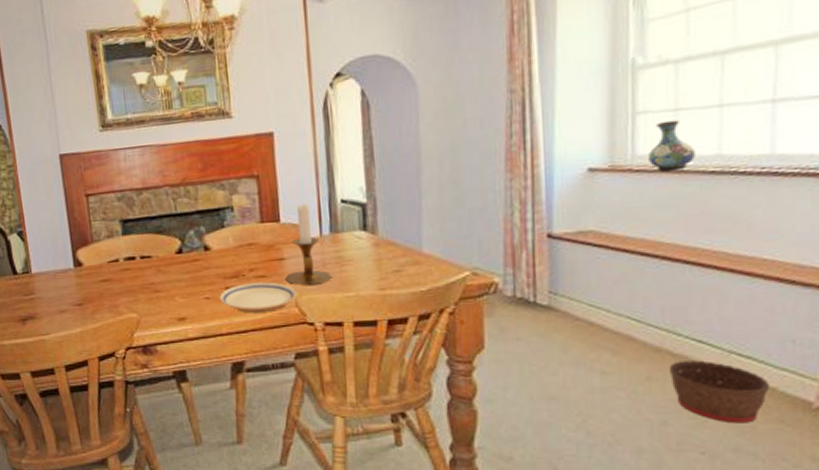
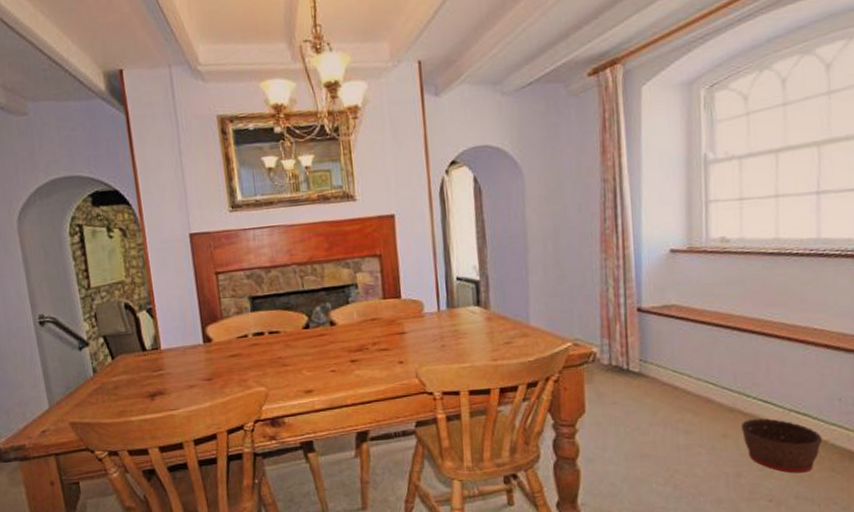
plate: present [219,281,296,313] -> none [344,354,417,385]
candlestick: present [285,204,332,285] -> none [406,282,449,357]
vase: present [647,119,695,172] -> none [718,207,757,253]

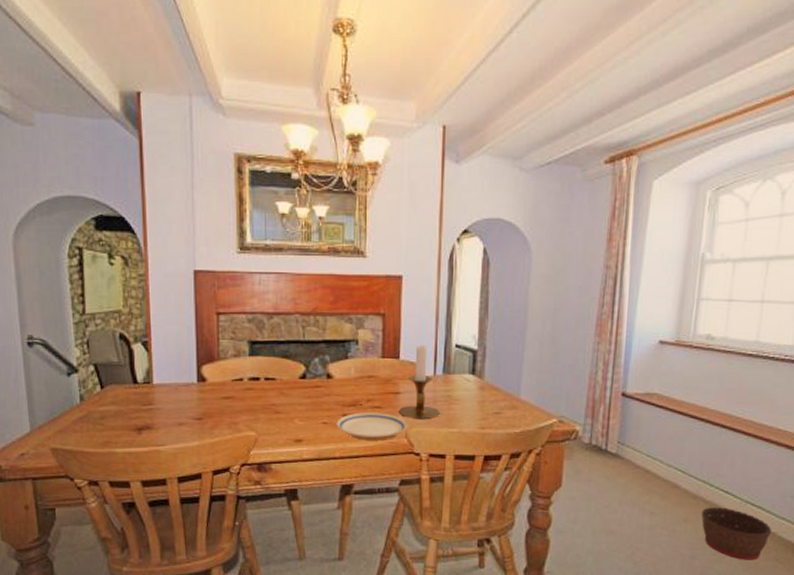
plate: none [344,354,417,385] -> present [336,412,407,440]
candlestick: none [406,282,449,357] -> present [399,345,440,419]

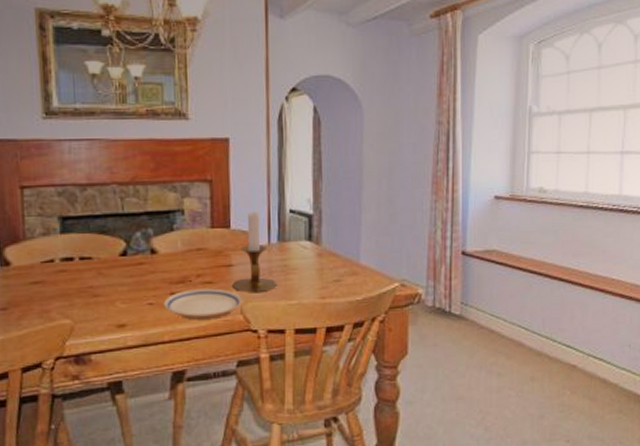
basket: present [701,507,772,560] -> none [546,362,614,415]

